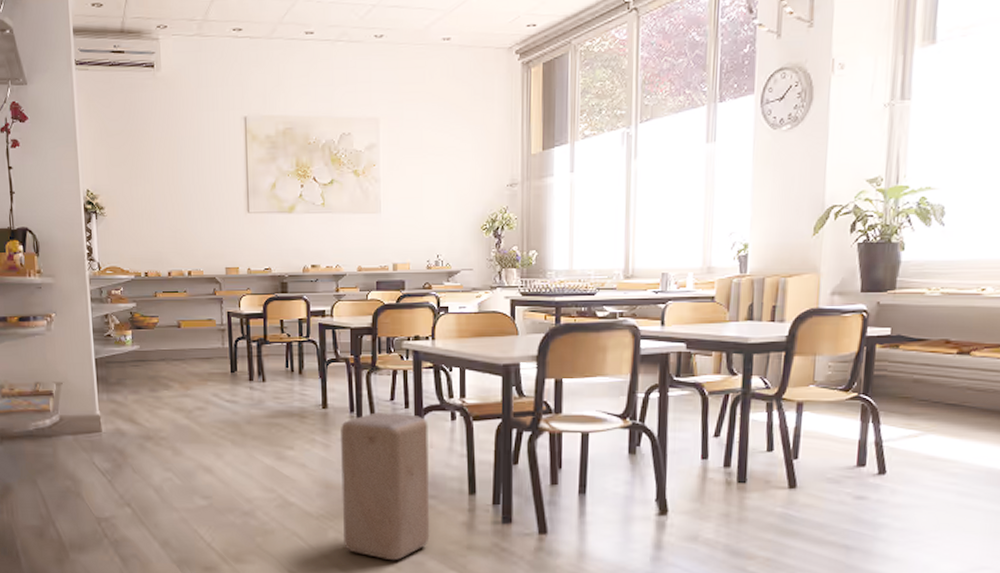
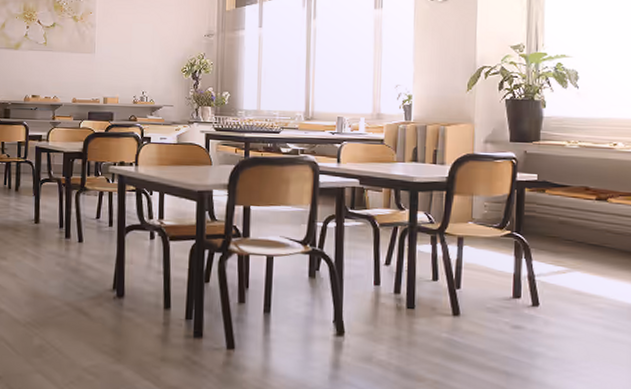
stool: present [341,412,430,561] -> none [47,229,130,370]

